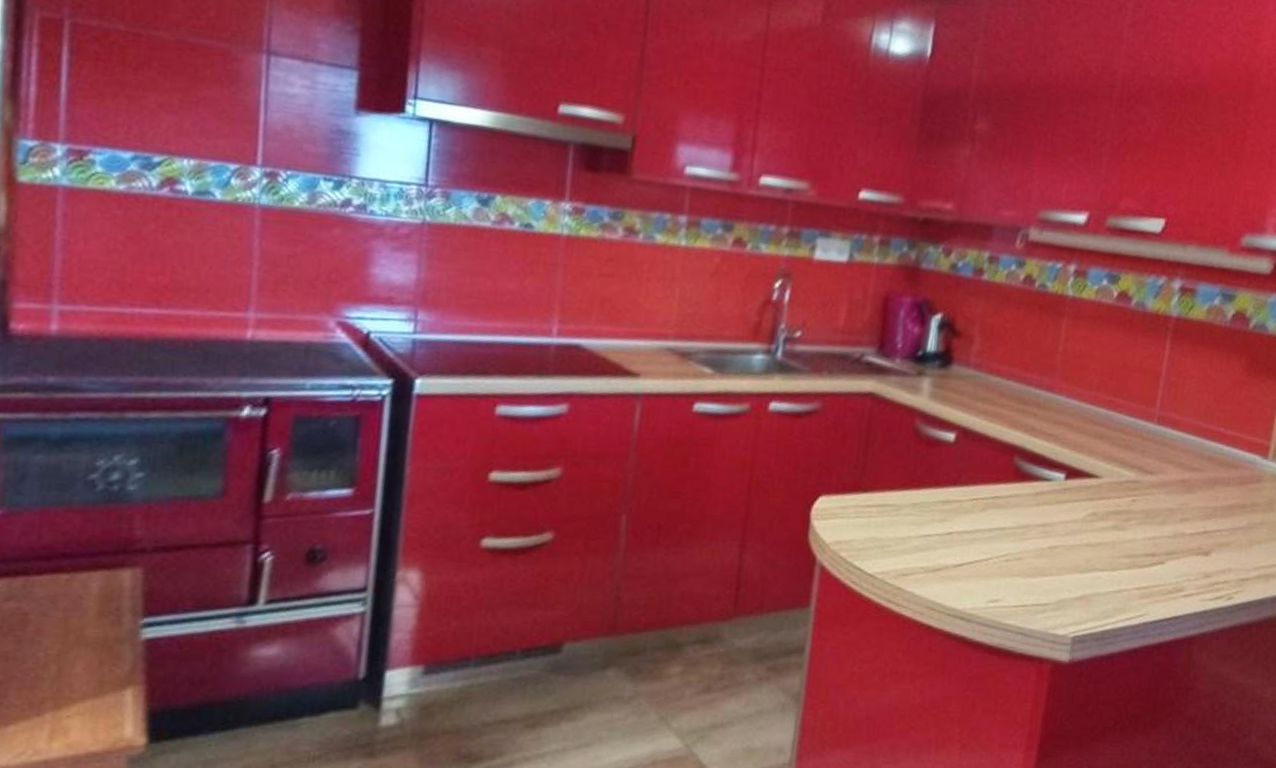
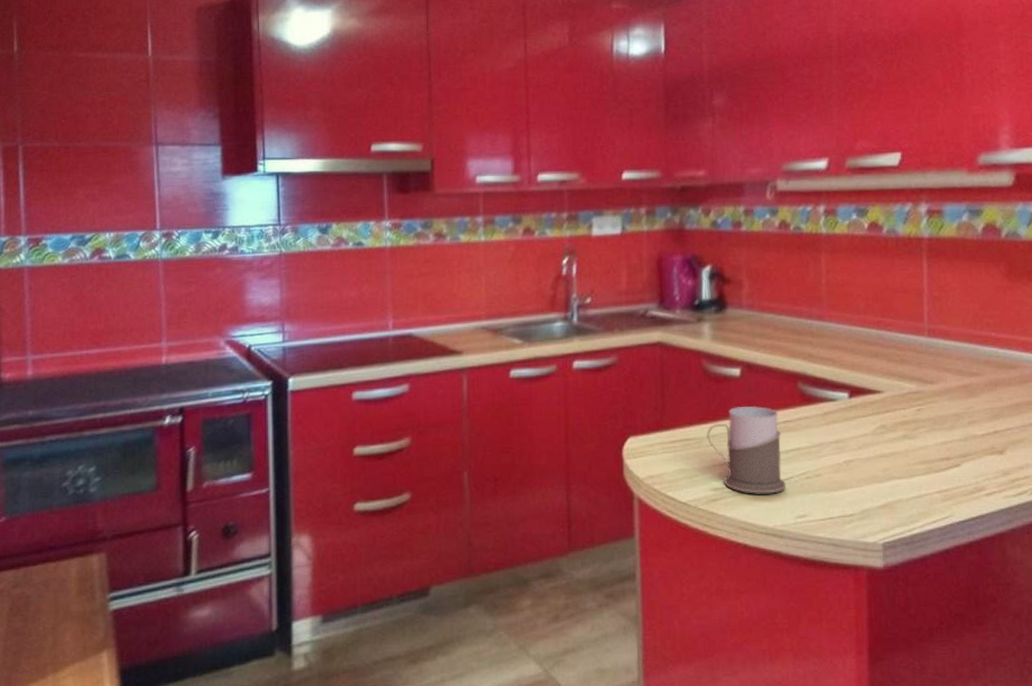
mug: none [907,475,988,574] -> present [707,406,786,494]

